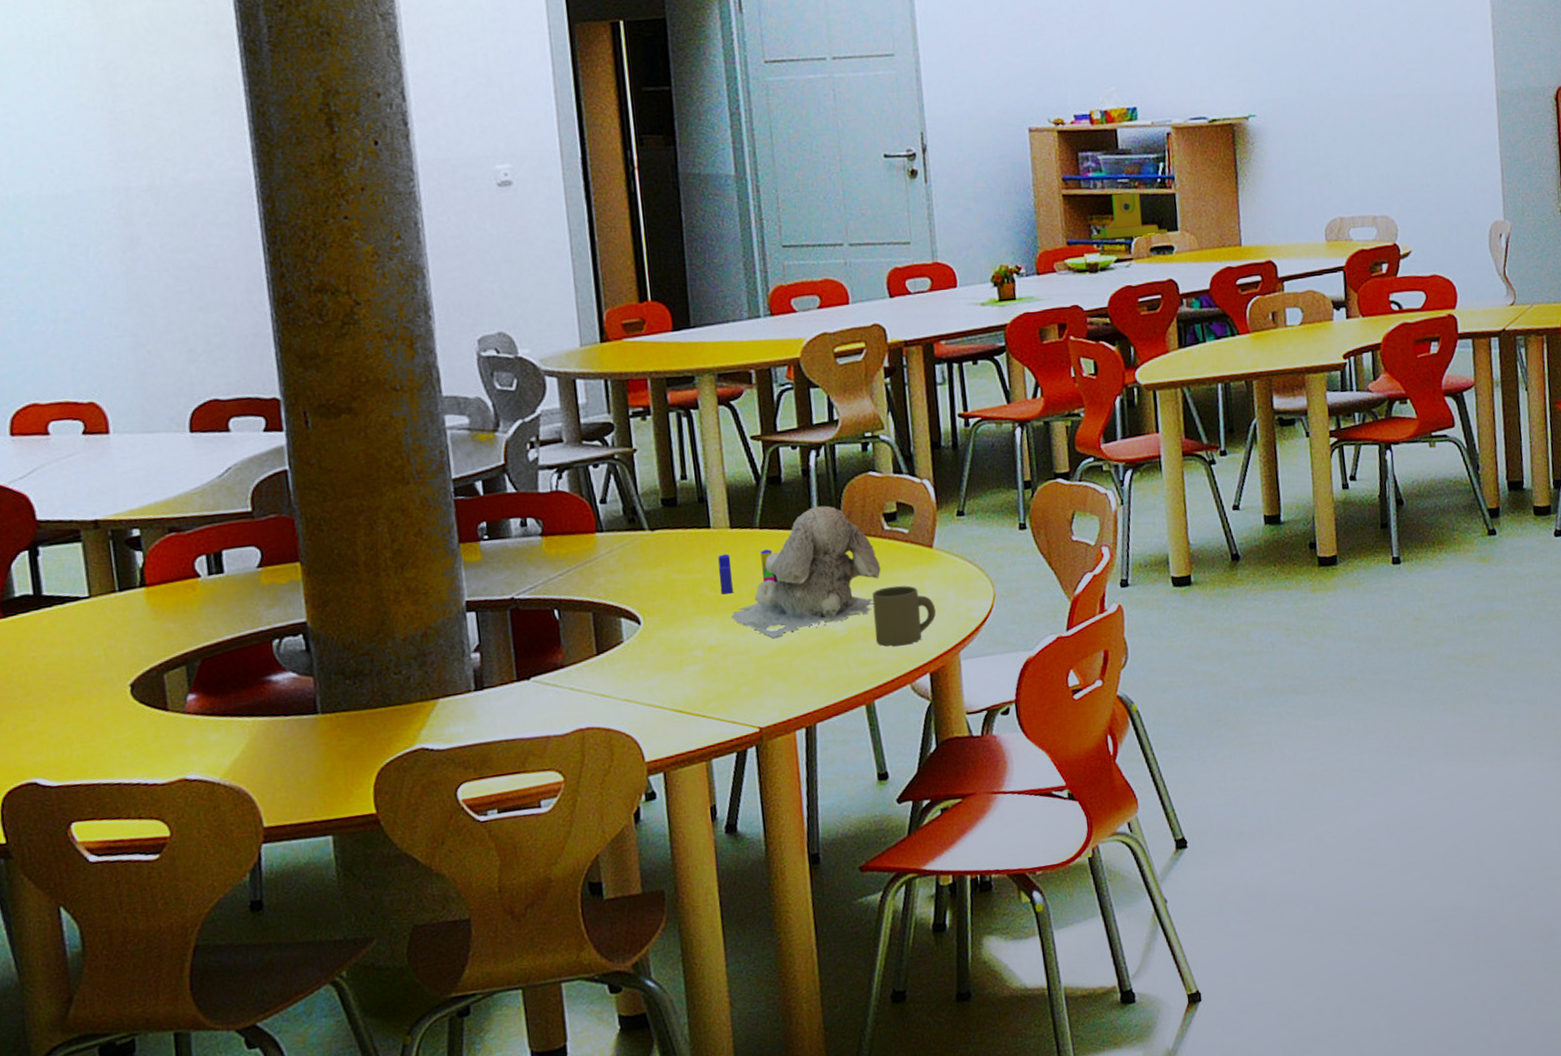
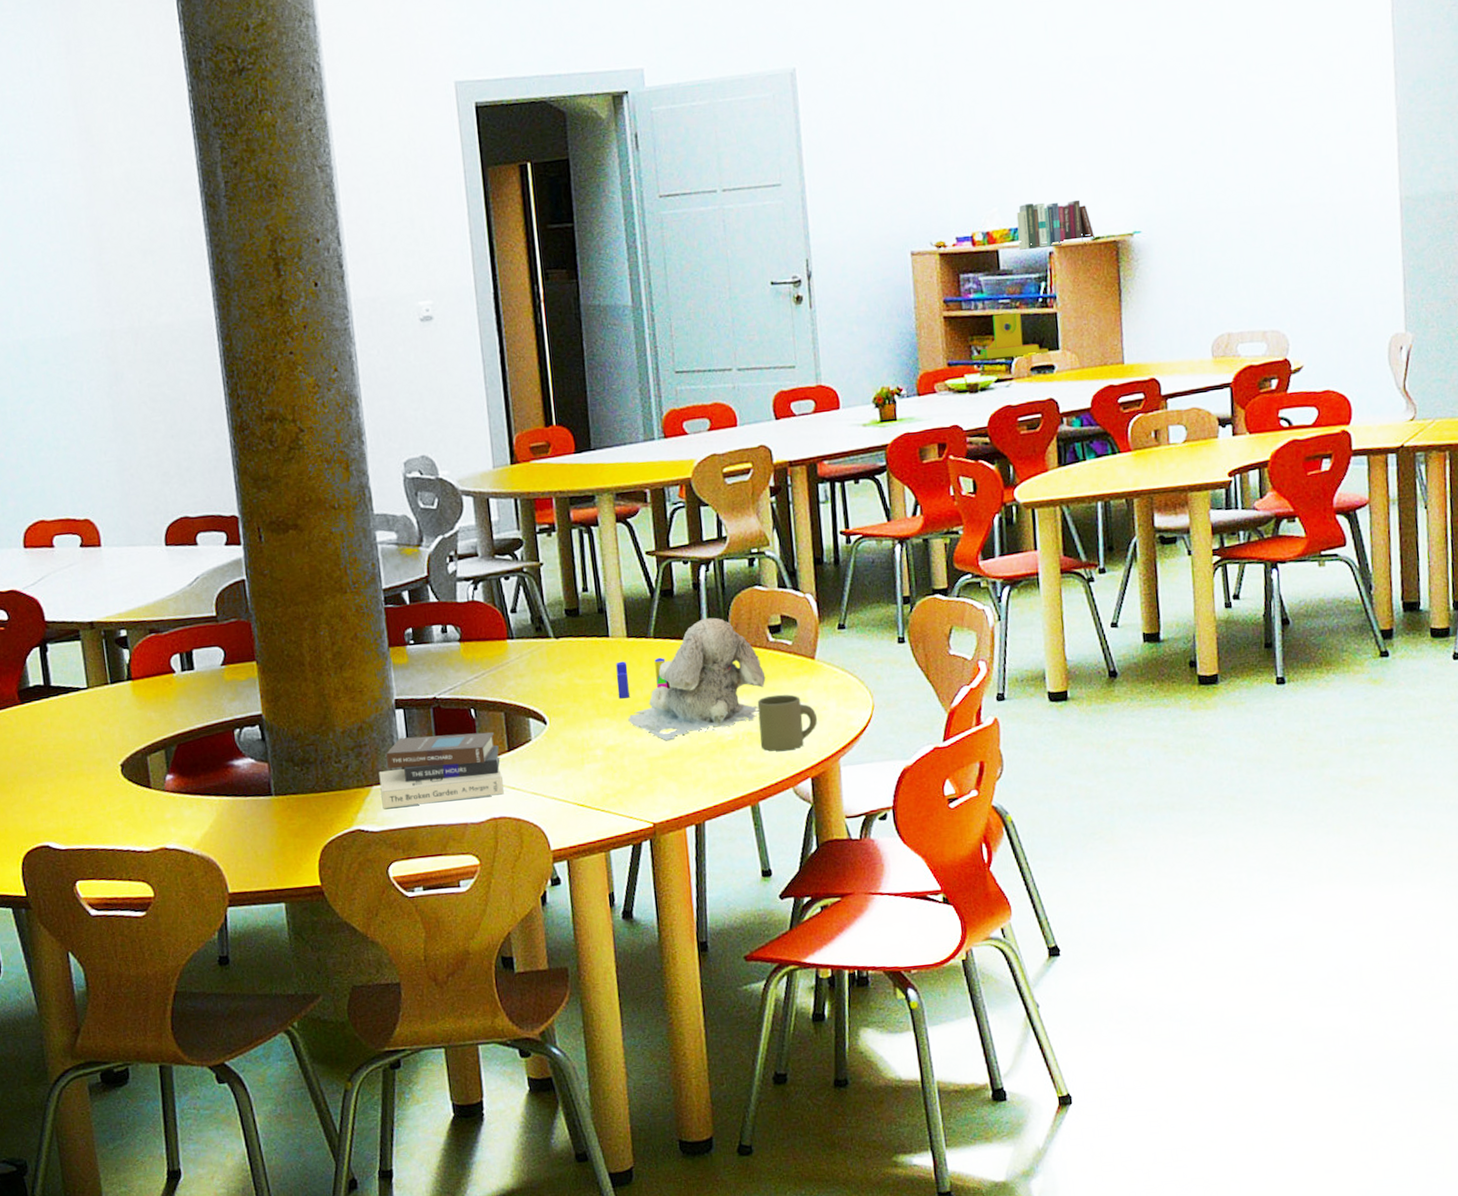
books: none [446,634,592,723] -> present [378,732,504,808]
books: none [1134,81,1212,130] -> present [1016,199,1096,250]

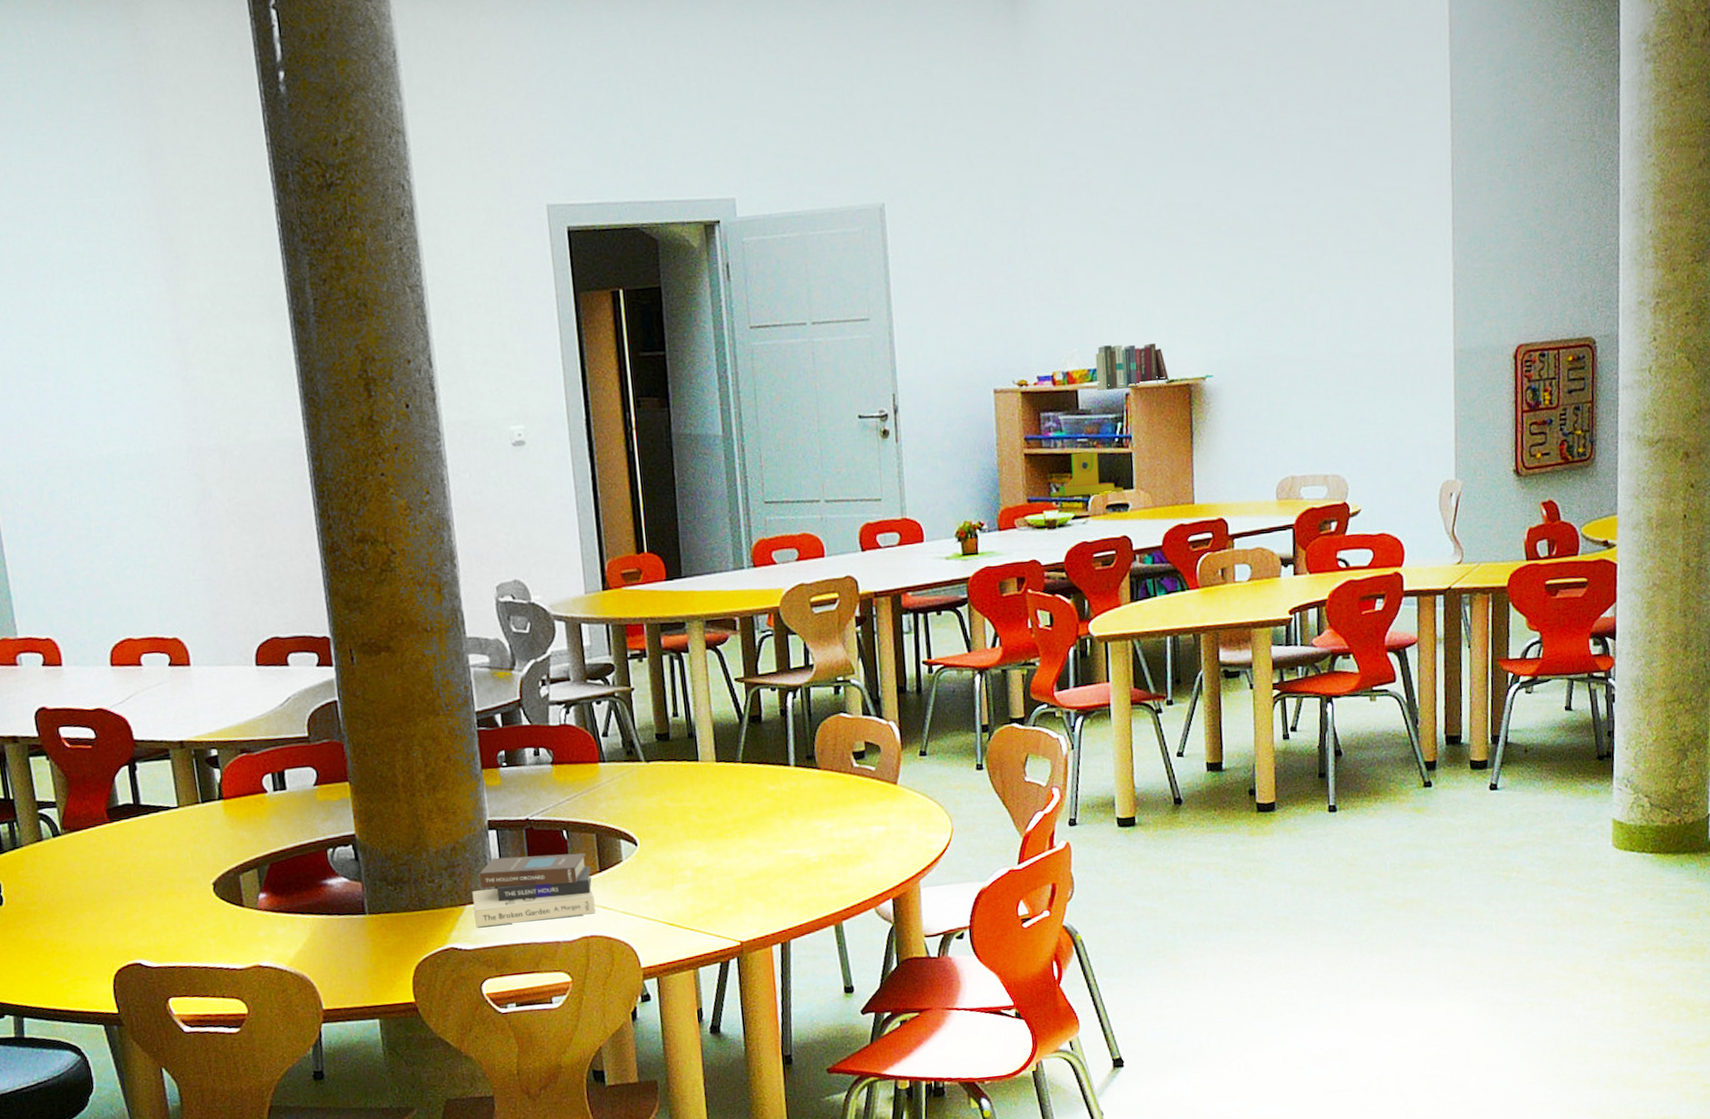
toy blocks: present [616,657,671,699] -> none [705,781,759,822]
stuffed animal: present [628,617,766,741] -> none [717,743,850,863]
mug: present [757,694,818,751] -> none [841,818,899,873]

